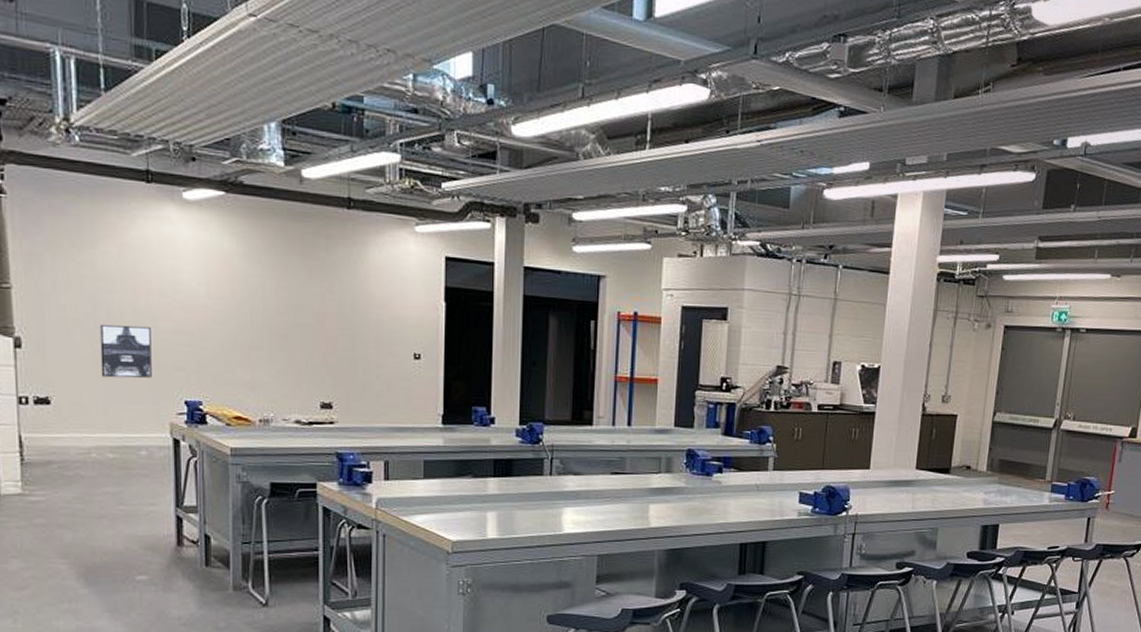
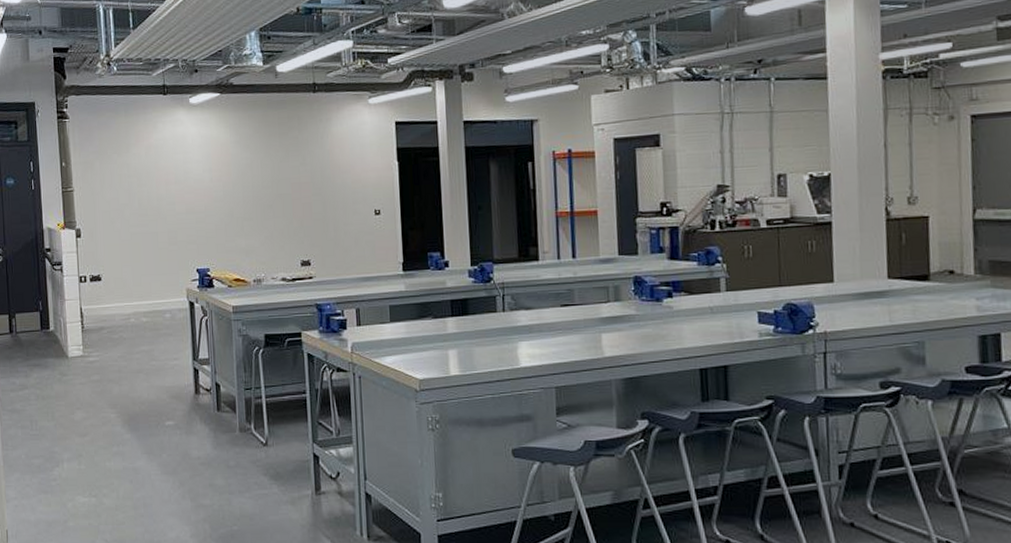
wall art: present [99,325,152,378] -> none [134,211,172,255]

